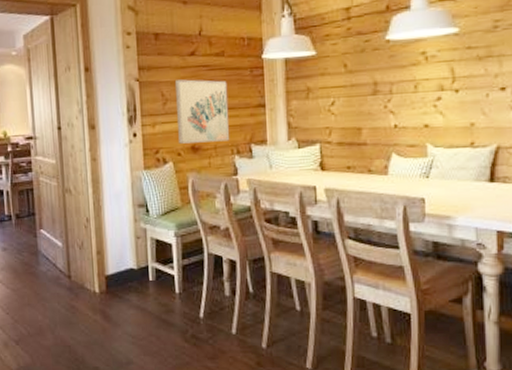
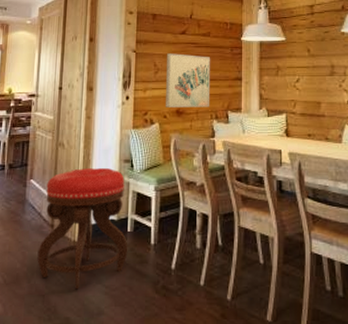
stool: none [58,214,152,340] -> present [37,168,128,290]

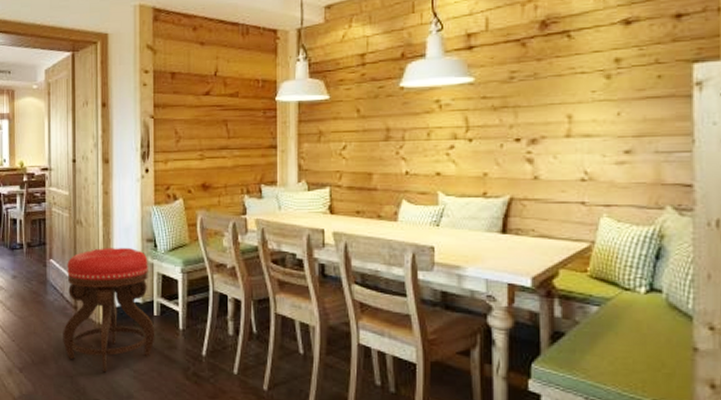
wall art: present [165,53,211,107] -> none [188,118,241,181]

